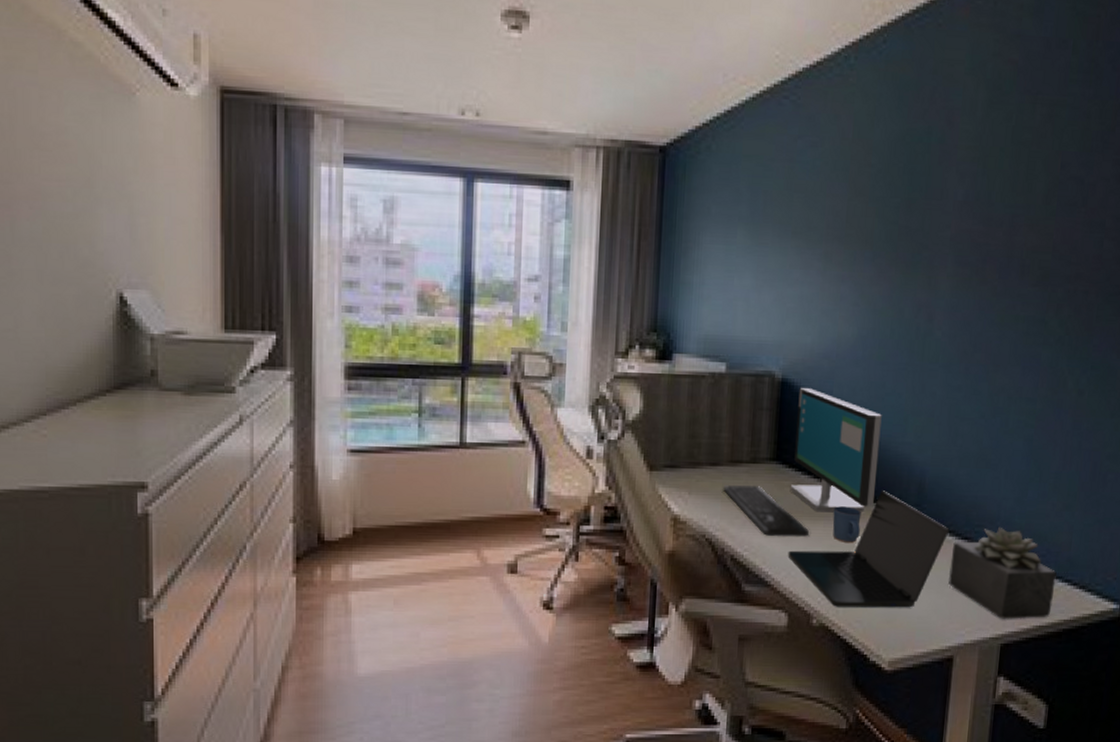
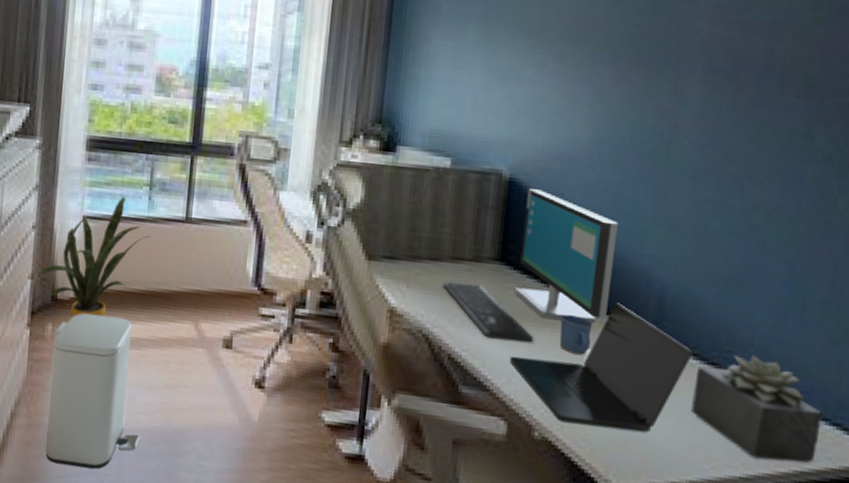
house plant: none [299,426,424,559] -> present [37,197,151,318]
pedal bin: none [323,553,426,713] -> present [45,313,140,469]

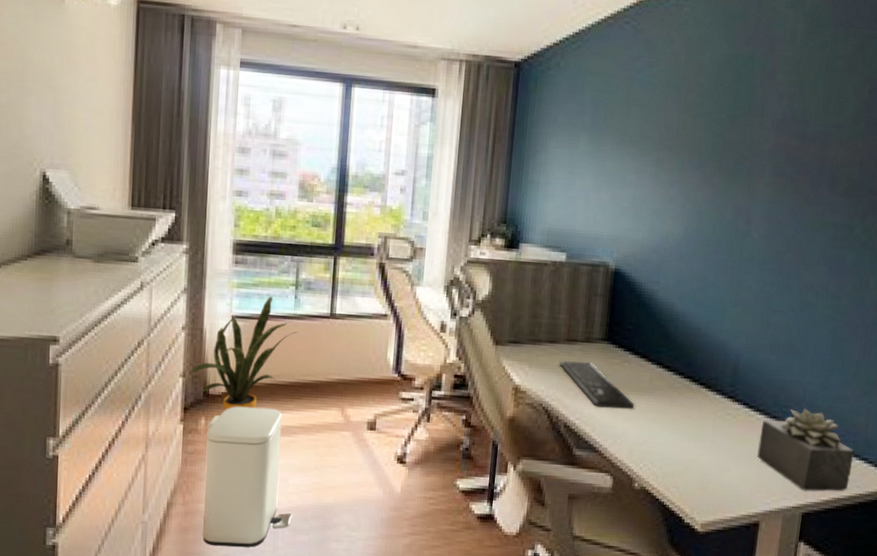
laptop: present [509,303,694,432] -> none [614,371,760,476]
computer monitor: present [514,189,618,324] -> none [618,278,703,390]
mug: present [559,313,592,355] -> none [655,382,681,417]

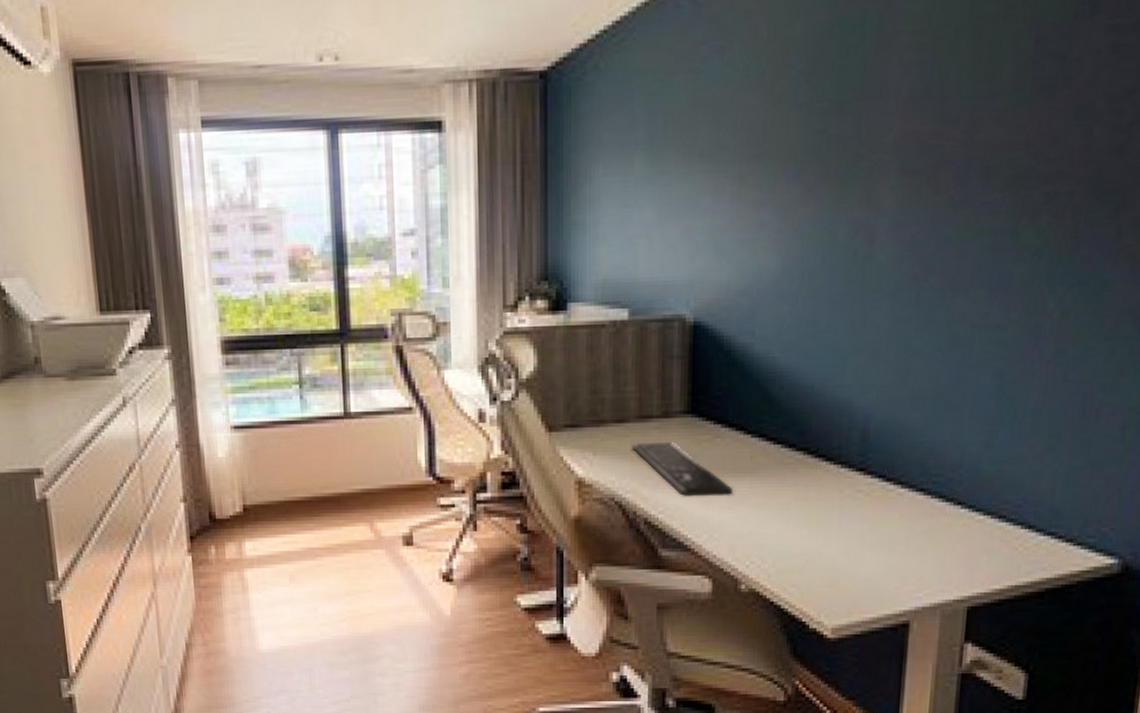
house plant: present [188,297,298,411] -> none [189,400,309,537]
pedal bin: present [202,406,292,547] -> none [219,529,328,688]
succulent plant: present [756,408,855,492] -> none [900,475,1037,579]

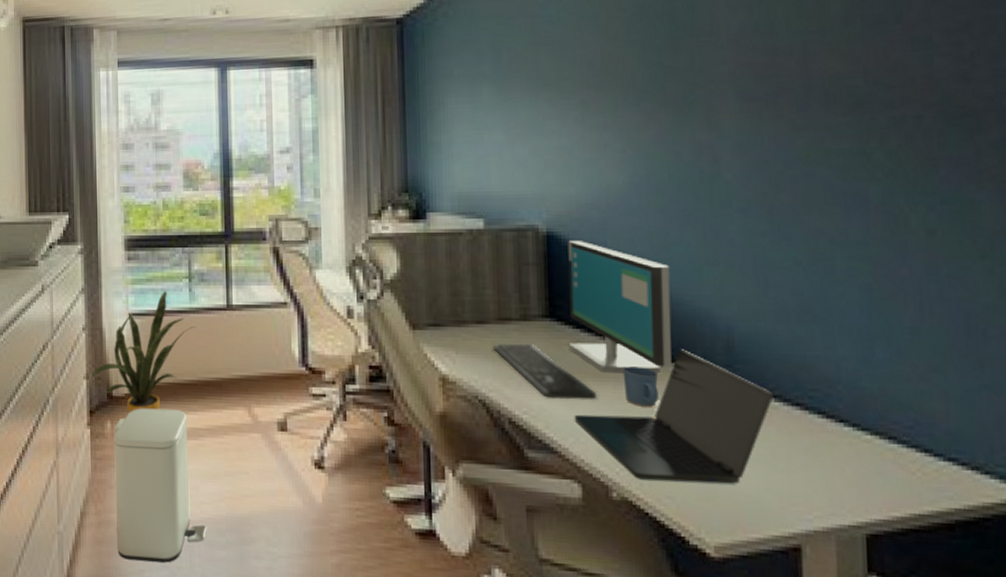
house plant: none [189,400,309,537] -> present [91,291,196,414]
pedal bin: none [219,529,328,688] -> present [114,408,207,563]
computer monitor: none [708,331,815,468] -> present [568,241,672,373]
laptop: none [709,440,901,571] -> present [574,349,774,484]
mug: none [760,459,794,500] -> present [623,365,659,407]

